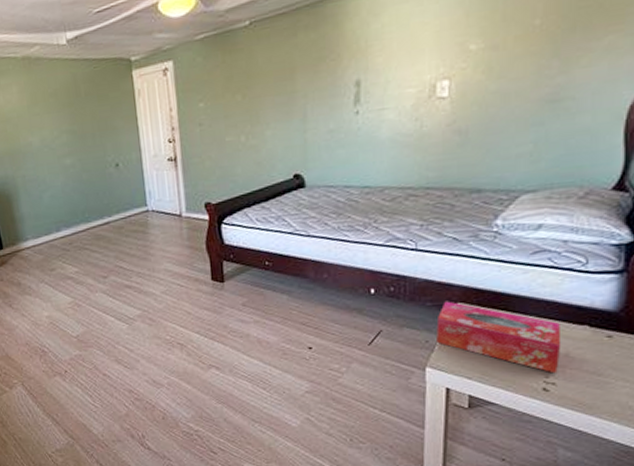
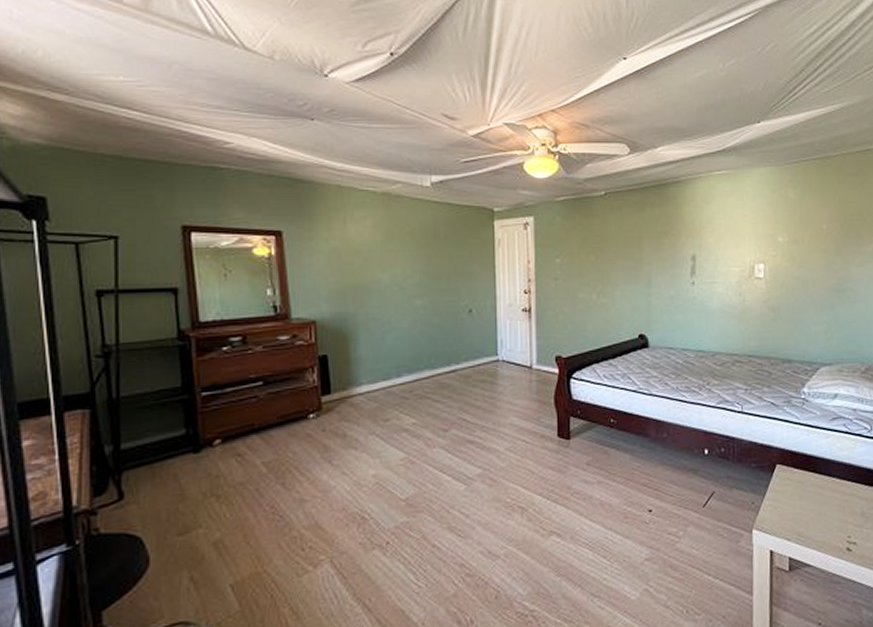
tissue box: present [436,301,562,374] -> none [760,462,858,533]

